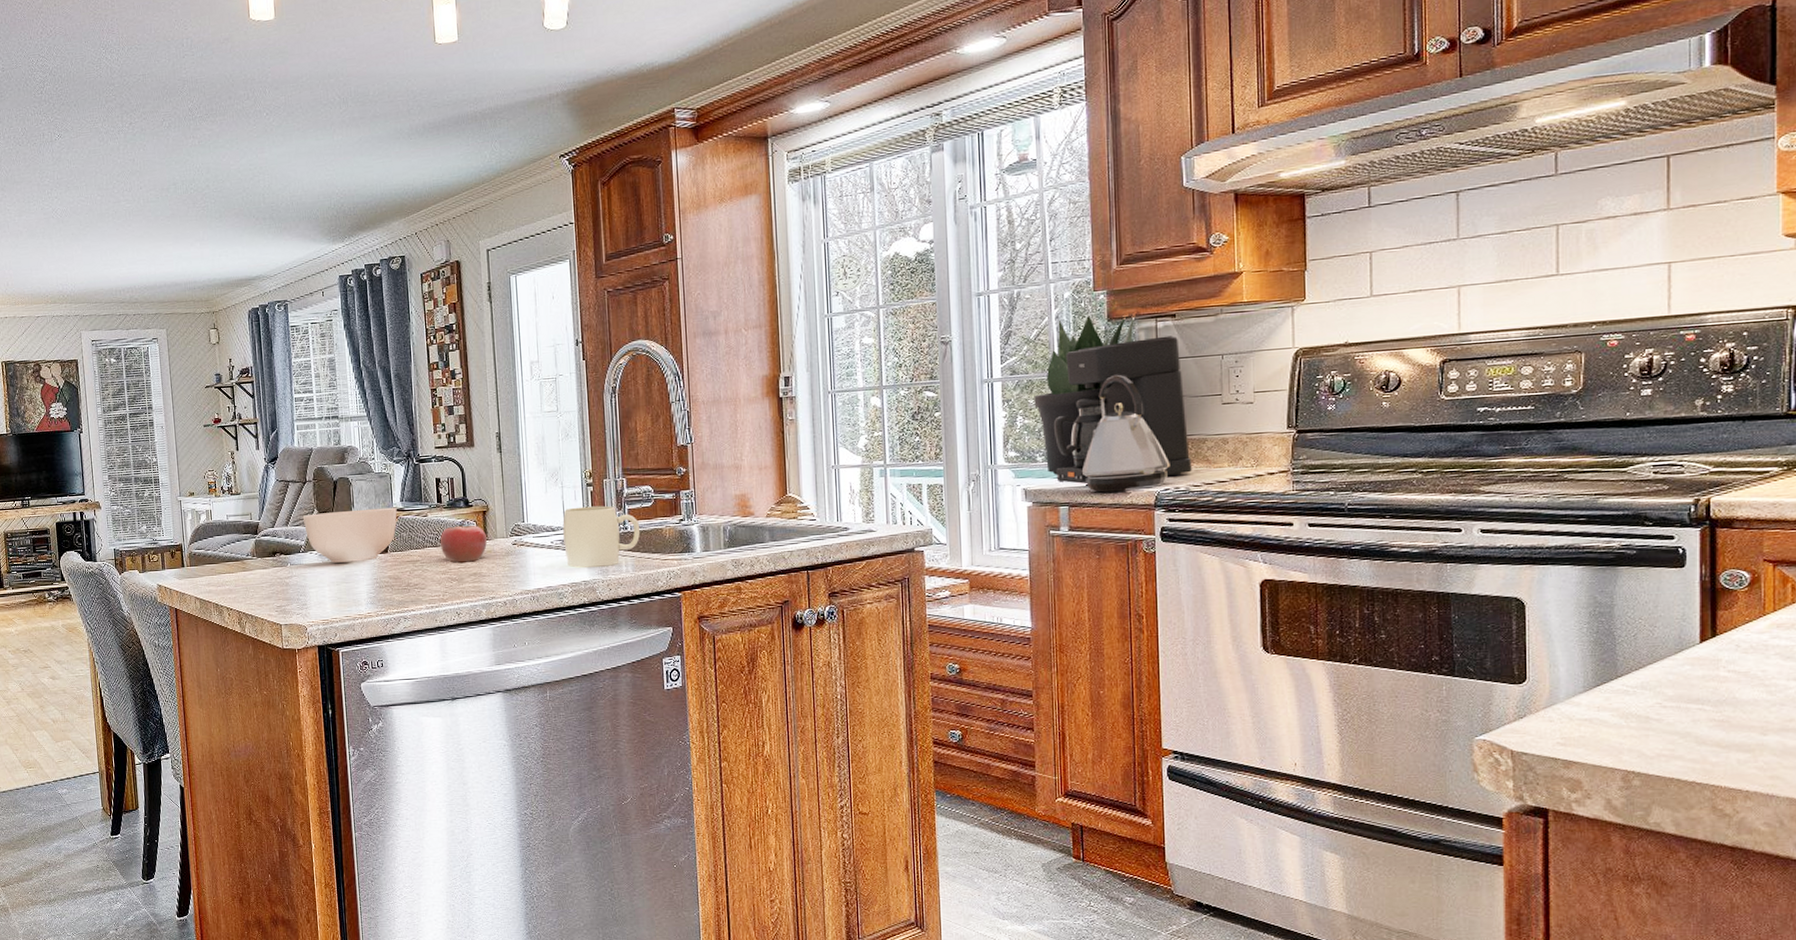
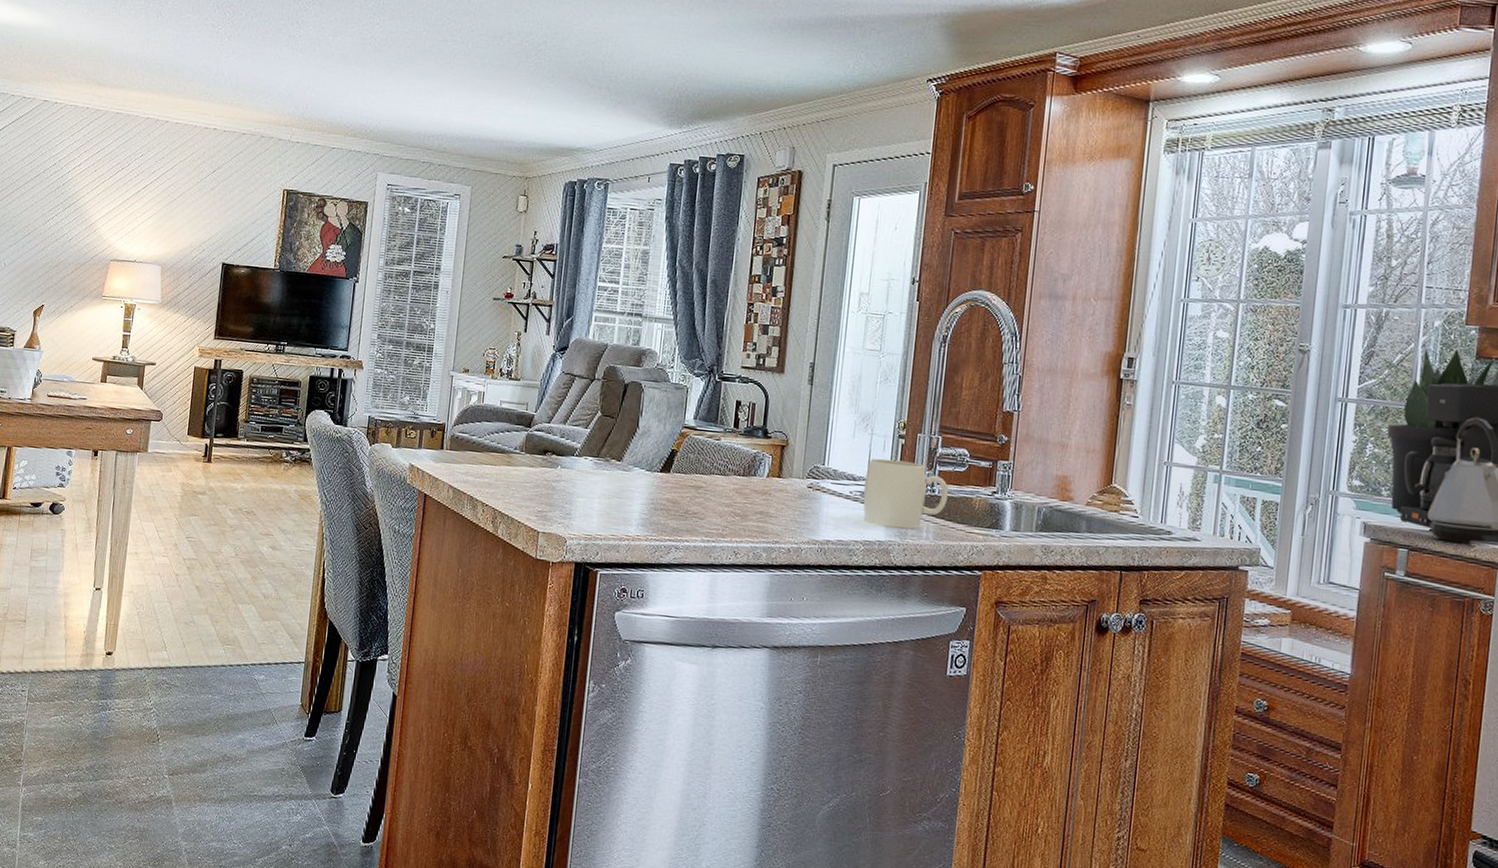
bowl: present [302,507,397,563] -> none [583,415,689,478]
fruit: present [439,518,487,564] -> none [728,449,781,500]

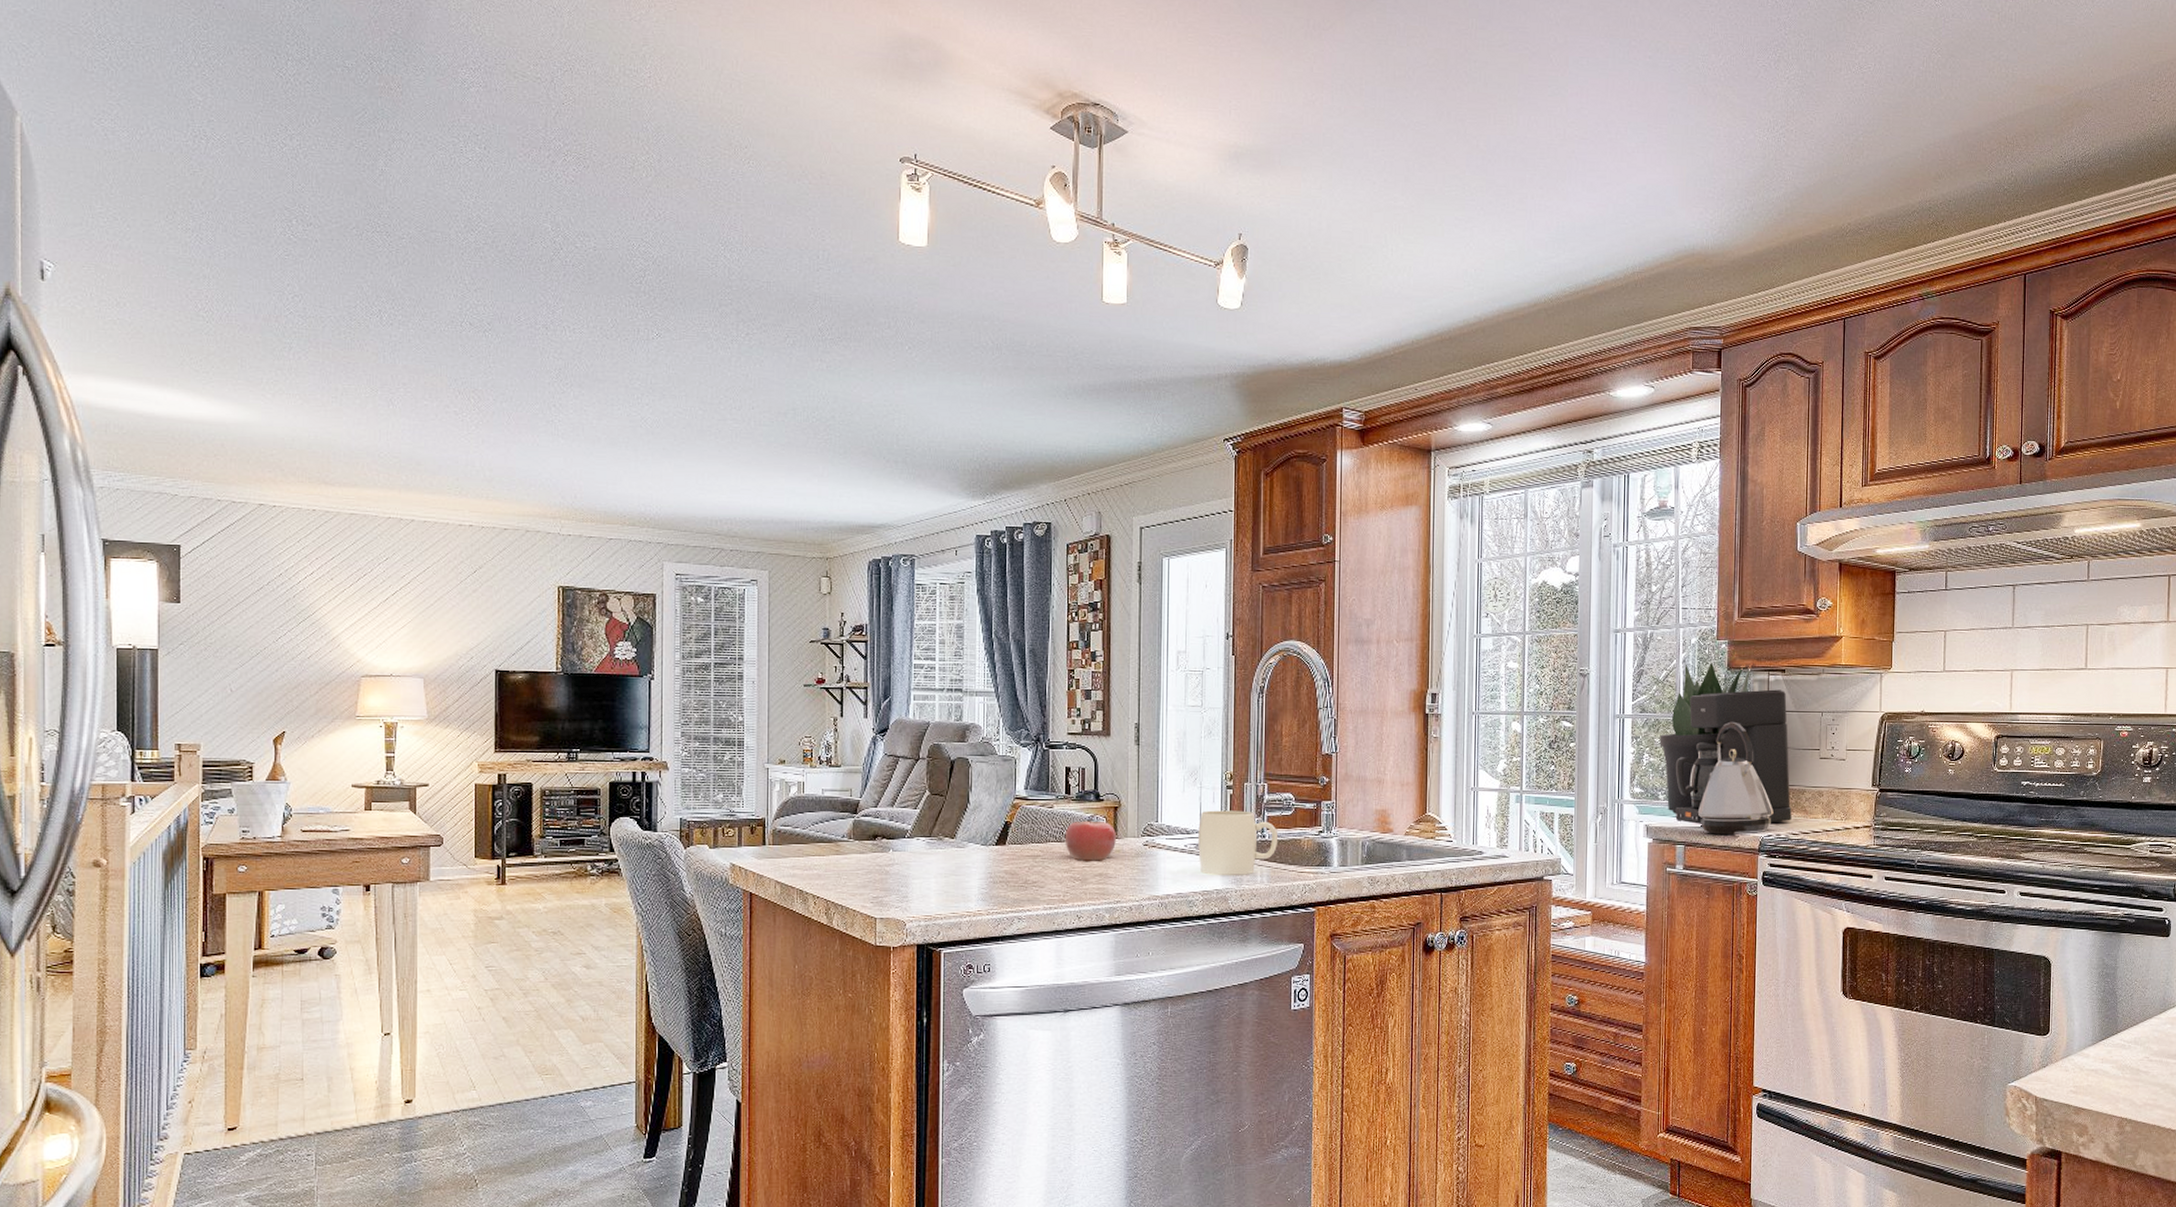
fruit: none [728,449,781,500] -> present [1064,813,1116,862]

